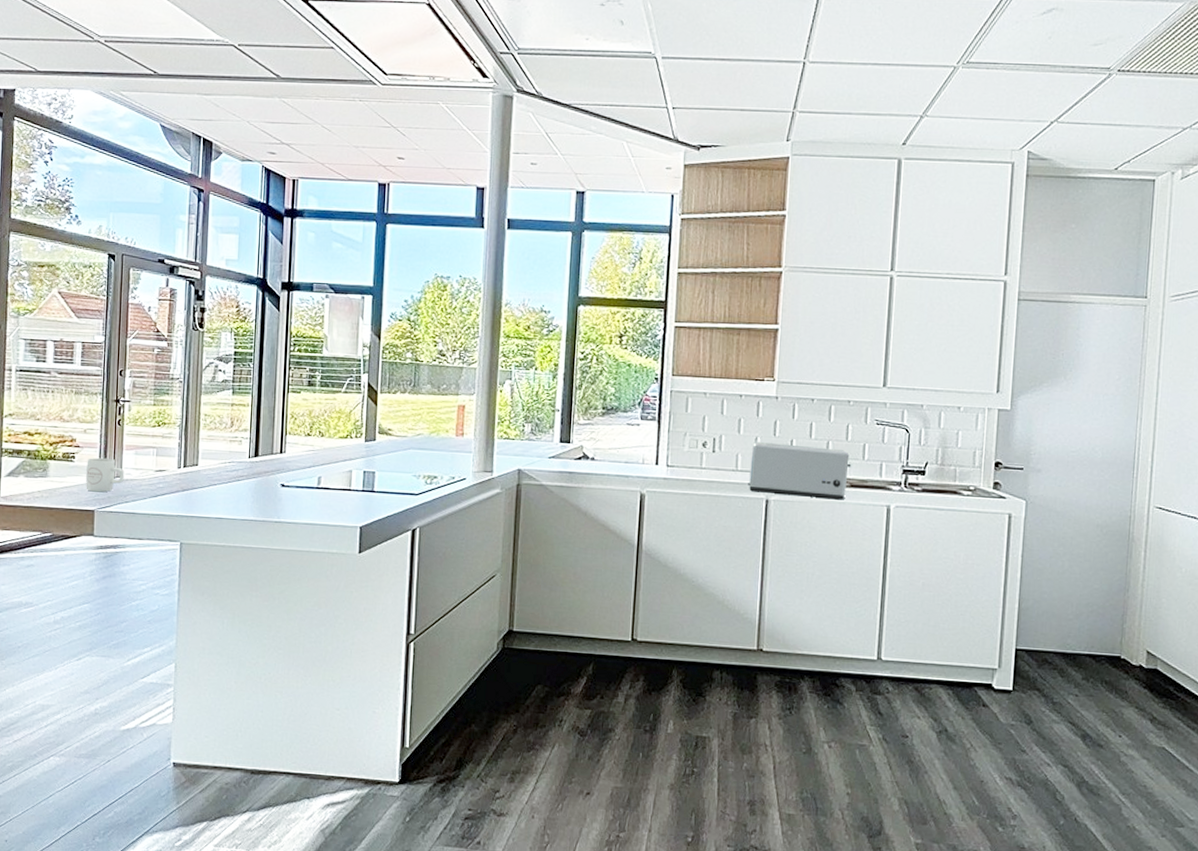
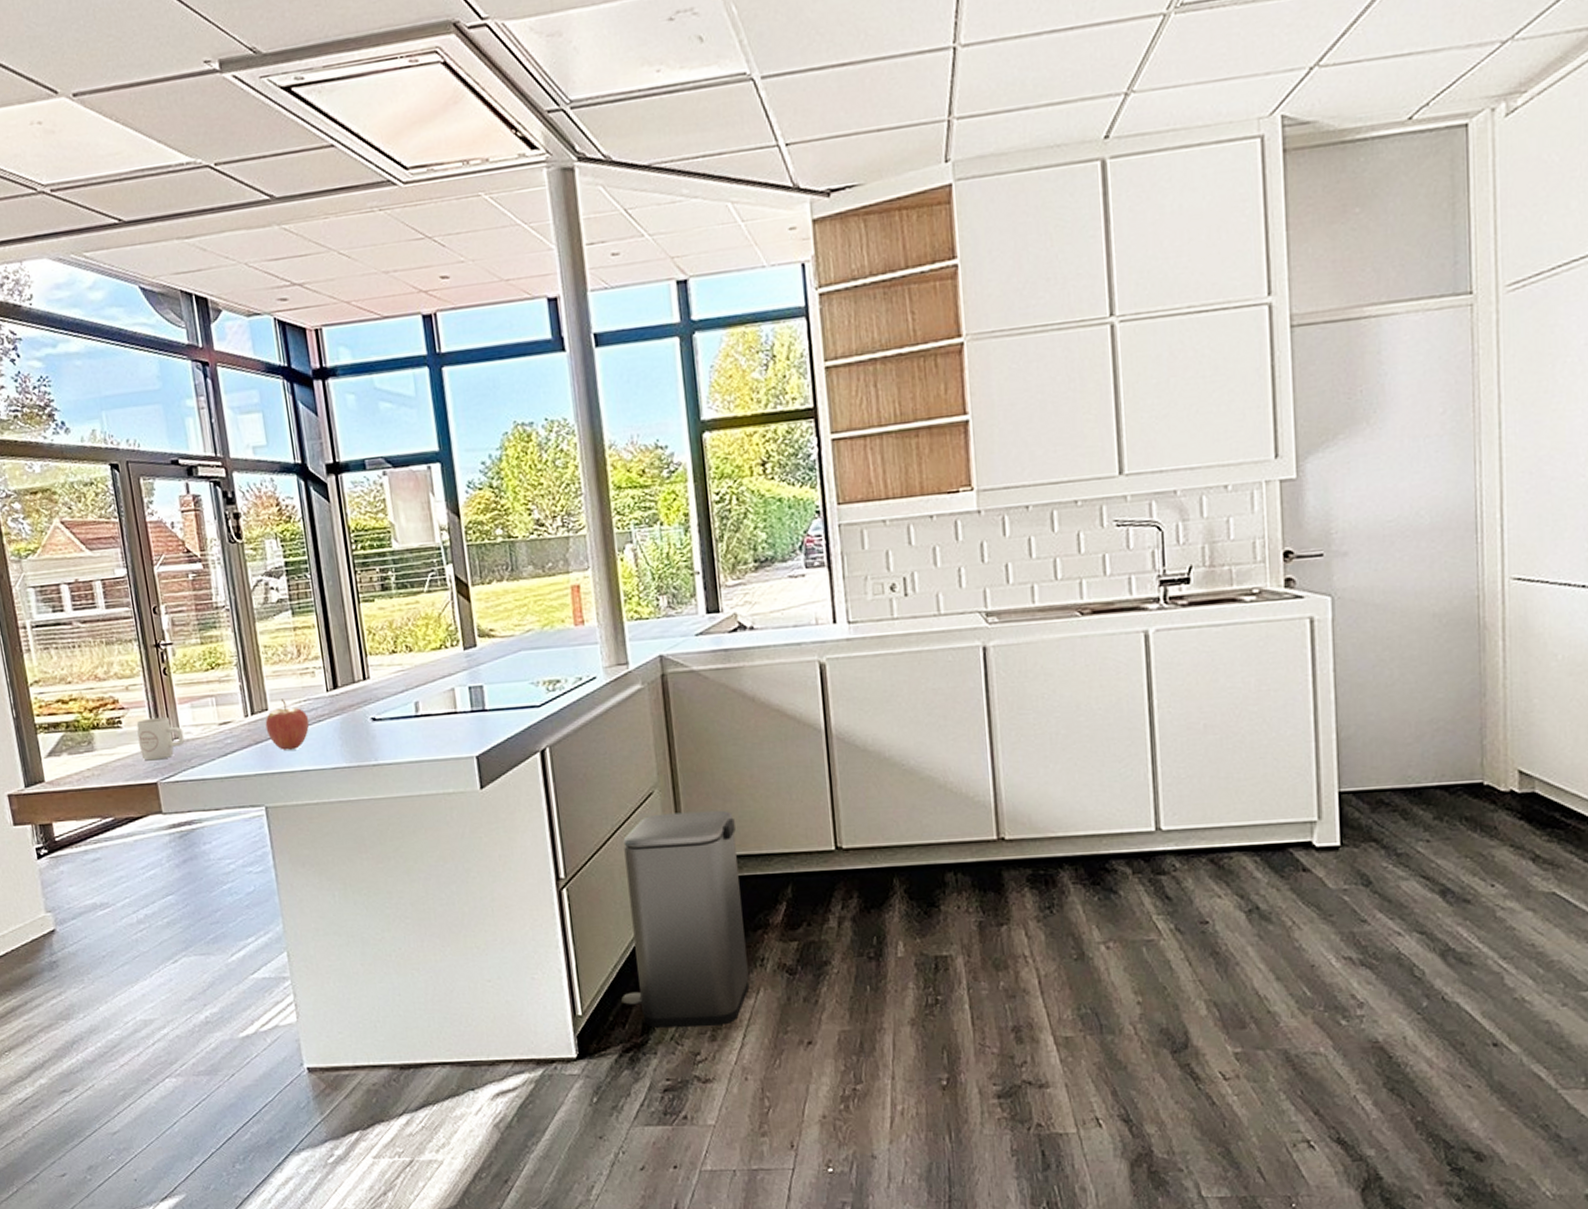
fruit: none [193,458,230,500] -> present [265,699,310,751]
pedal bin: none [443,593,556,770] -> present [621,810,749,1028]
toaster: present [748,441,852,500] -> none [954,566,1090,639]

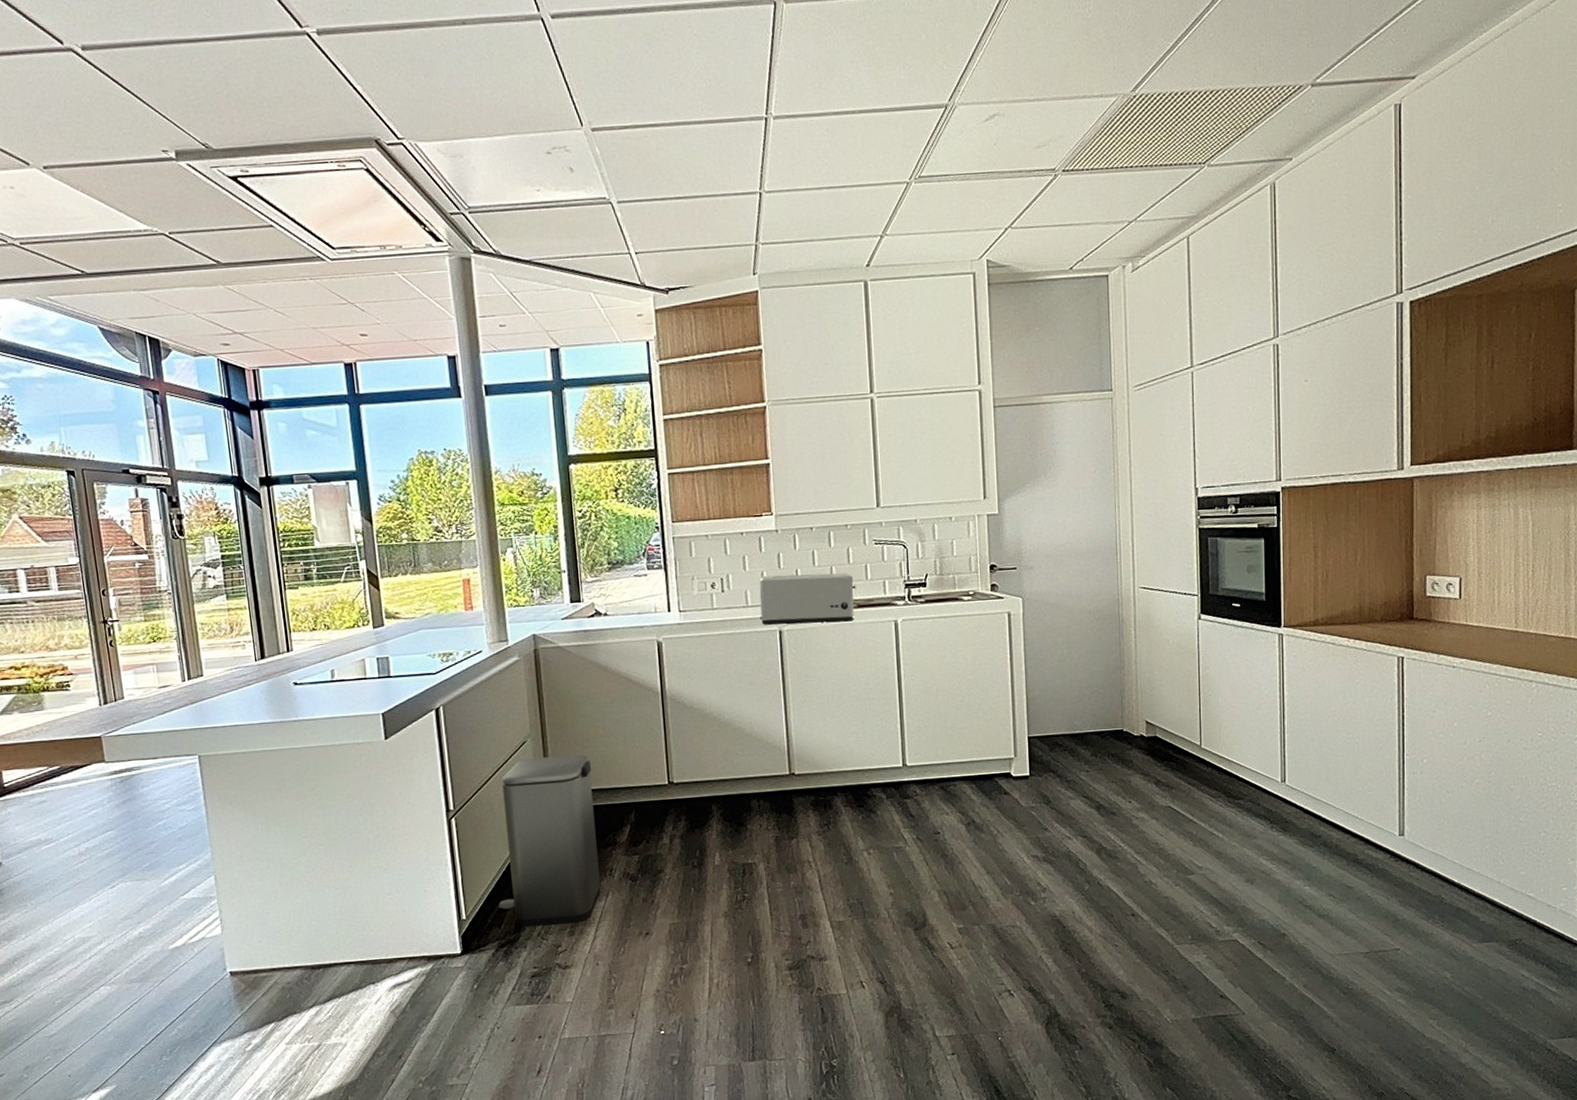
mug: present [136,716,185,761] -> none [83,681,127,718]
fruit: present [265,699,310,751] -> none [200,667,240,709]
toaster: none [954,566,1090,639] -> present [758,572,856,625]

